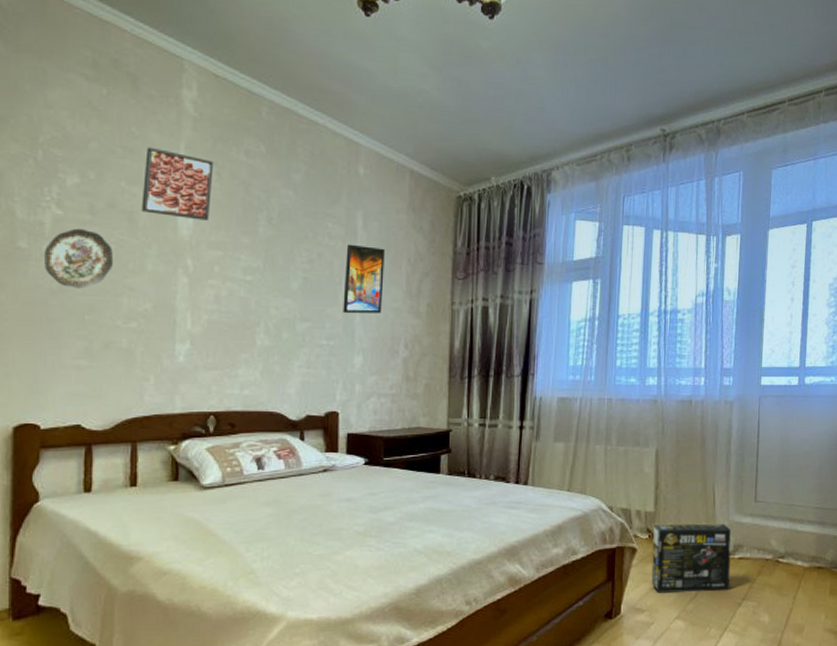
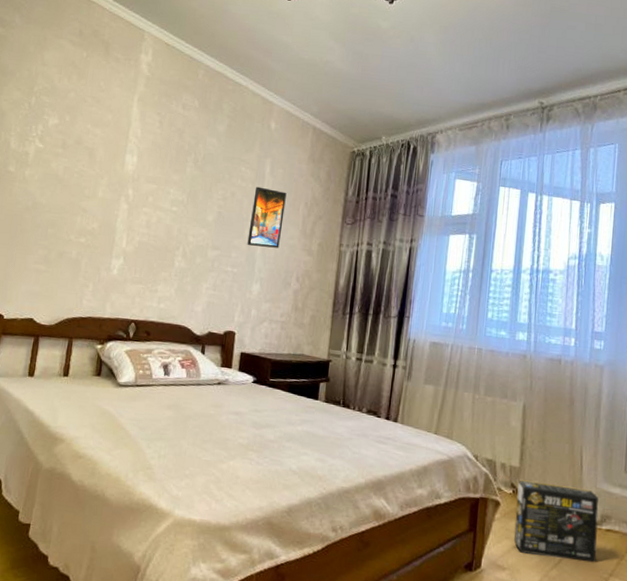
decorative plate: present [44,228,114,289] -> none [24,159,75,207]
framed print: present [141,147,214,221] -> none [99,98,158,159]

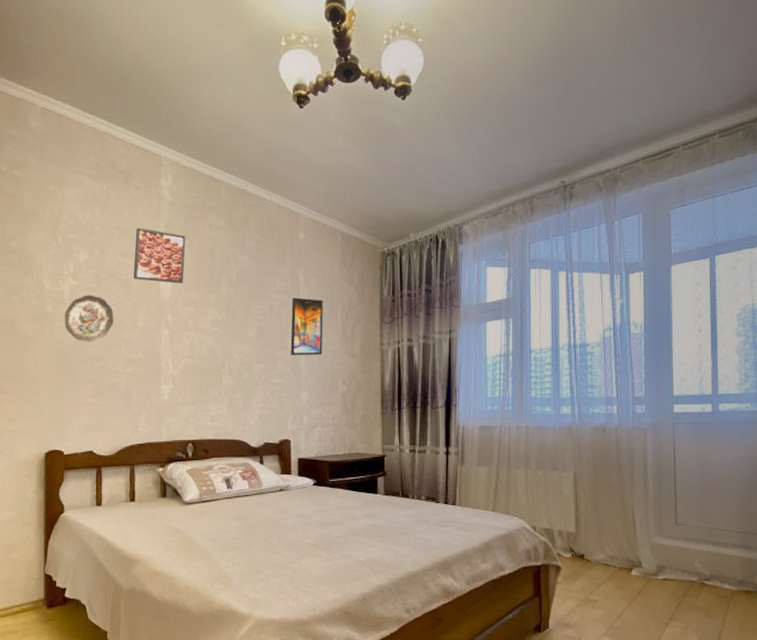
decorative plate: none [24,159,75,207] -> present [65,295,114,342]
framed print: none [99,98,158,159] -> present [133,228,186,284]
box: present [513,479,599,563] -> none [575,543,656,611]

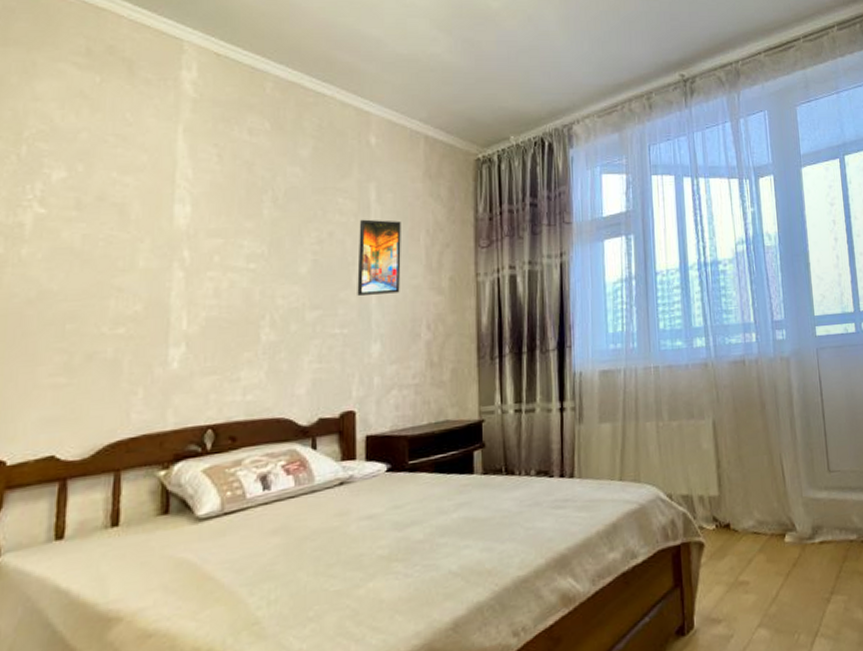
decorative plate: present [65,295,114,342] -> none [22,226,101,295]
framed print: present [133,228,186,284] -> none [134,133,214,207]

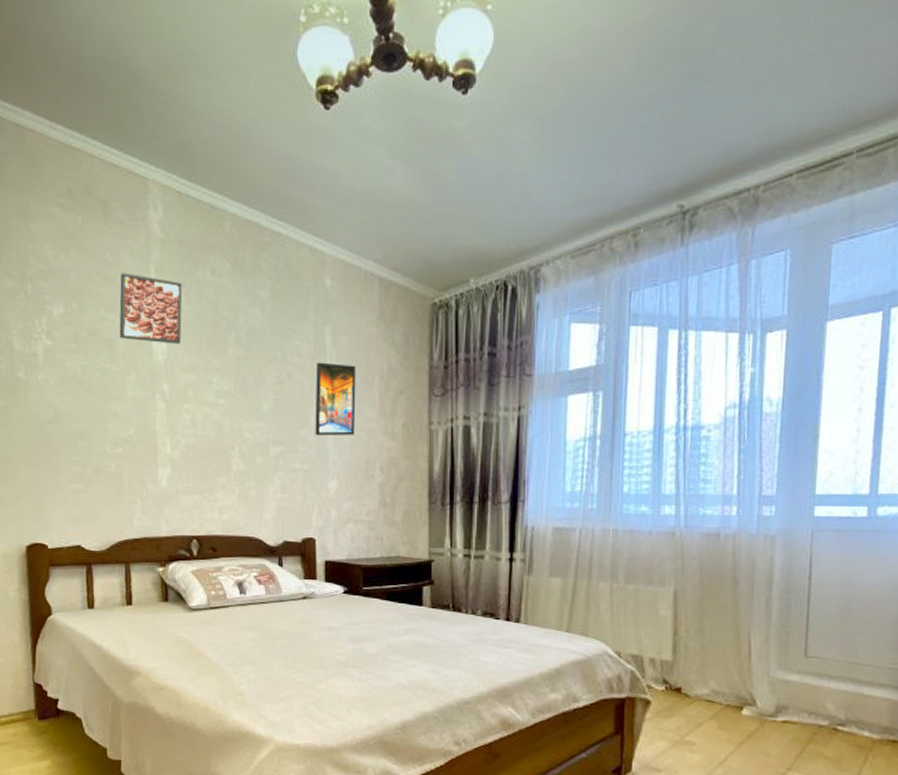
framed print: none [134,133,214,207] -> present [119,273,183,344]

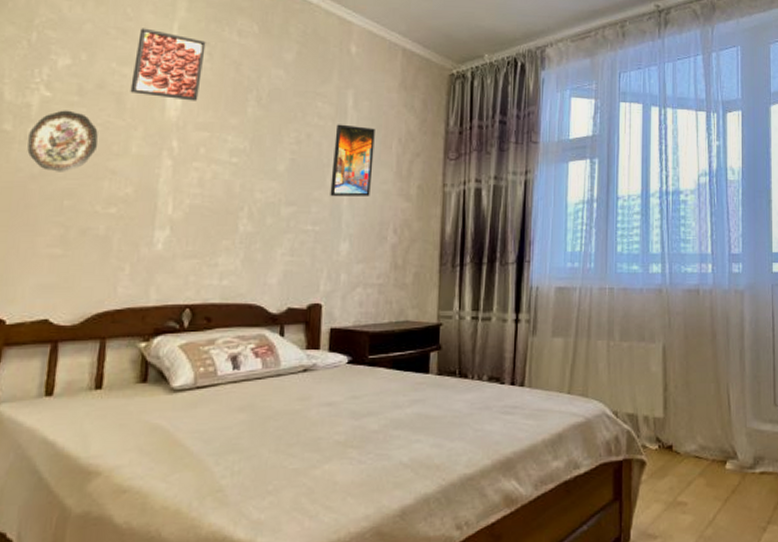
decorative plate: none [40,358,99,416] -> present [27,110,98,172]

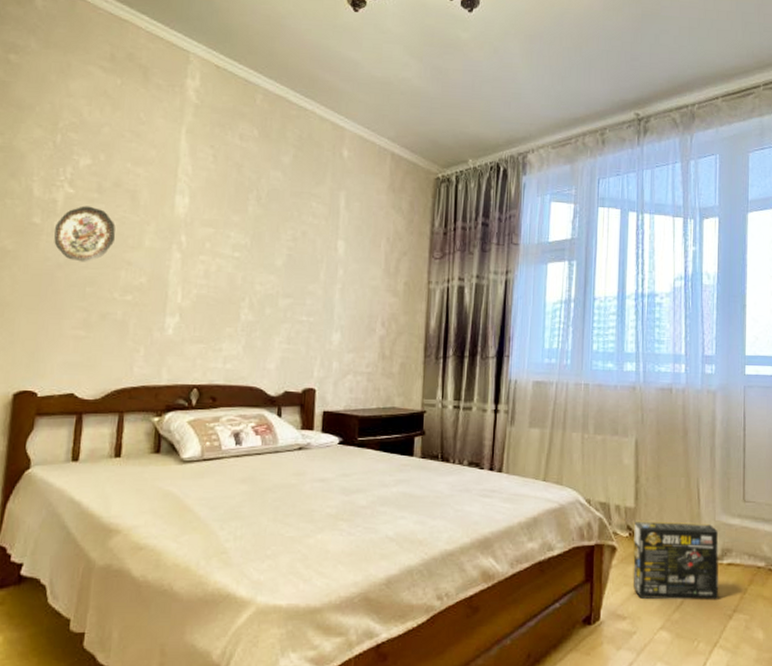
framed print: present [130,28,206,101] -> none [143,131,211,200]
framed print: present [330,124,375,196] -> none [323,223,365,291]
box: none [662,431,752,515] -> present [632,520,719,601]

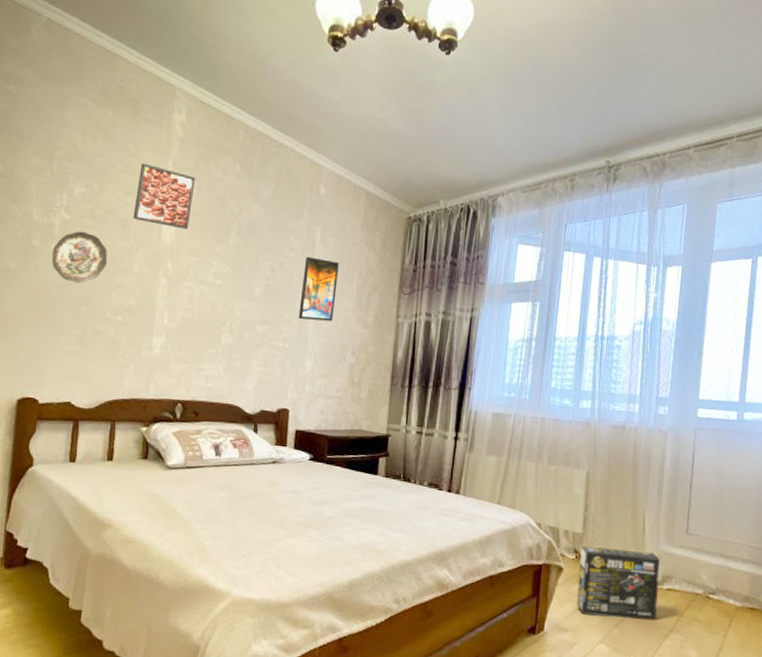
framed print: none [143,131,211,200] -> present [133,163,196,229]
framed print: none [323,223,365,291] -> present [298,256,339,321]

